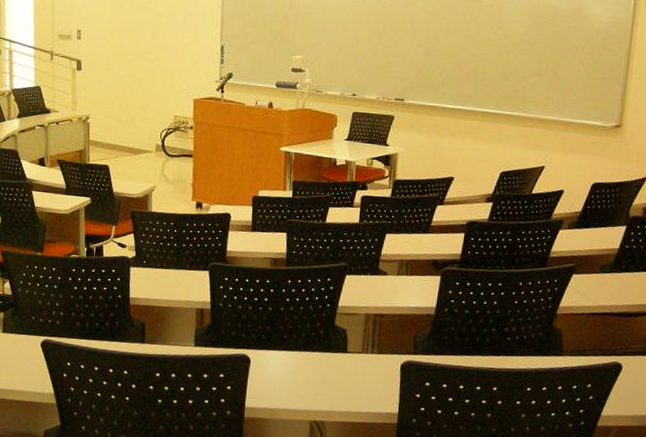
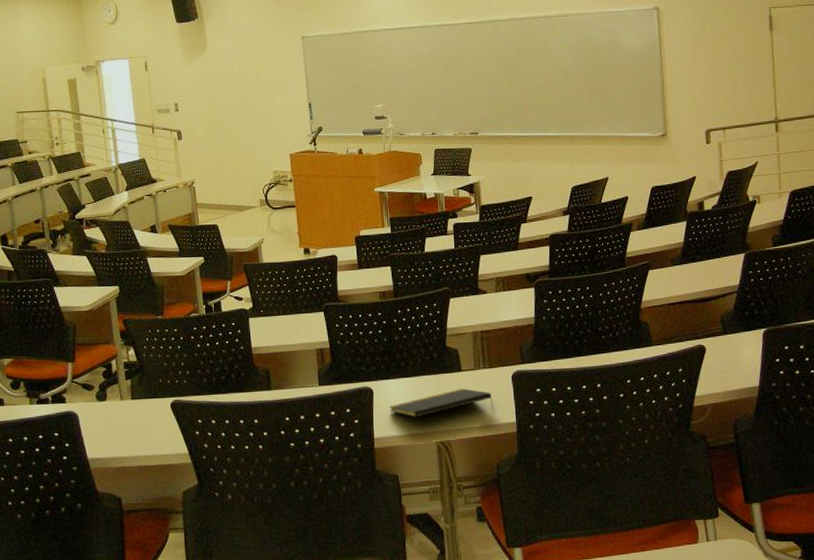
notepad: none [264,370,377,396] -> present [389,388,494,418]

